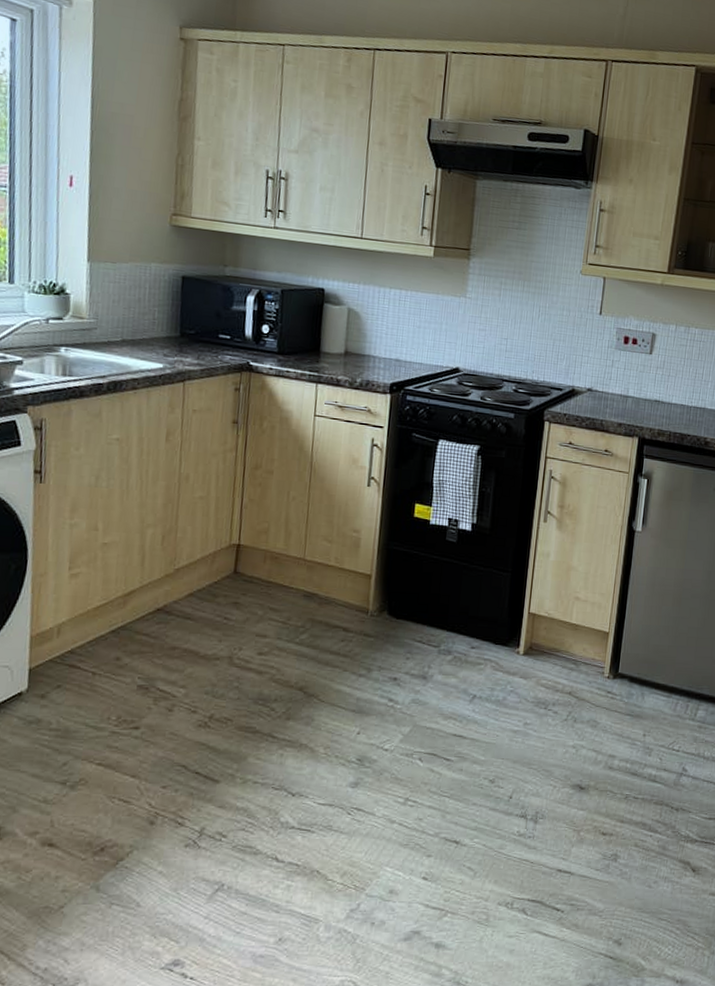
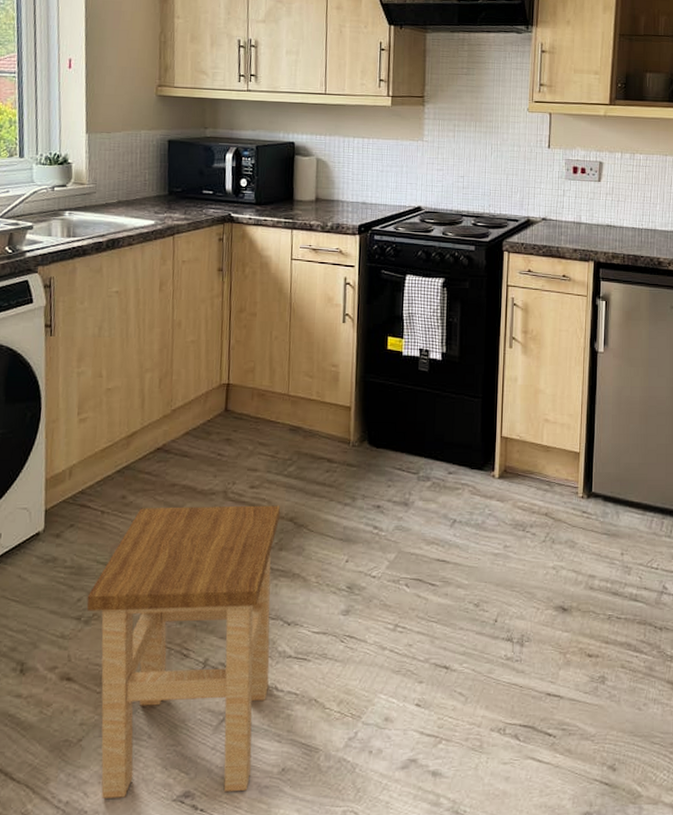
stool: none [73,671,290,966] -> present [86,505,280,798]

